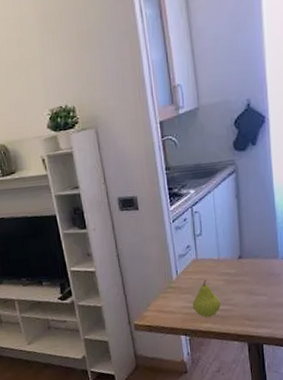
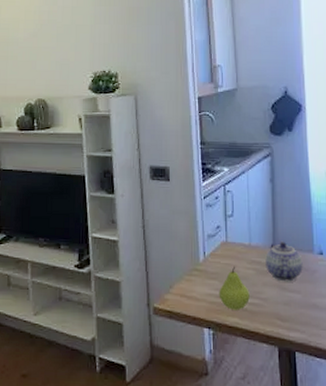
teapot: none [234,251,269,288] -> present [265,241,303,282]

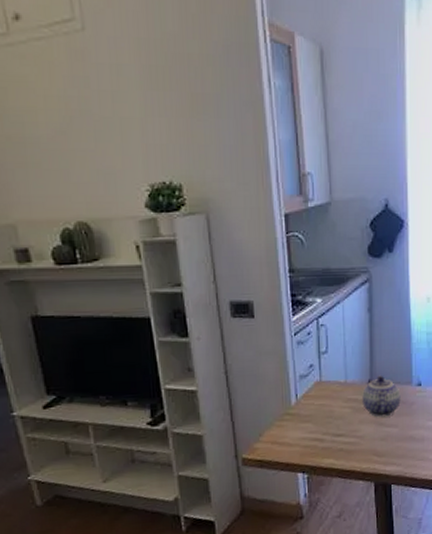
fruit: present [219,266,250,310] -> none [313,406,346,452]

